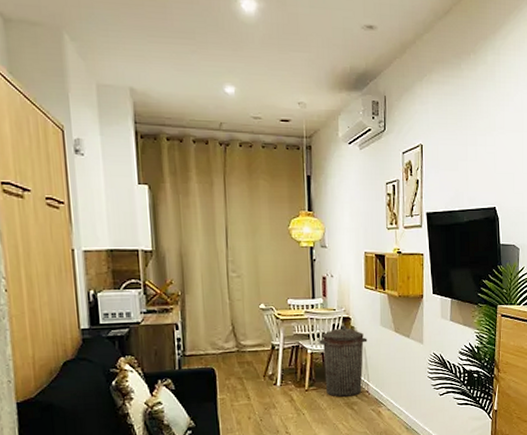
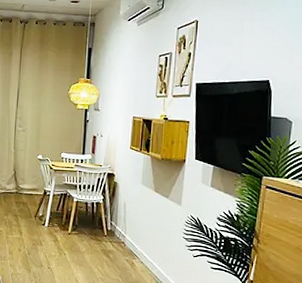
trash can: present [319,325,368,397] -> none [84,180,128,245]

